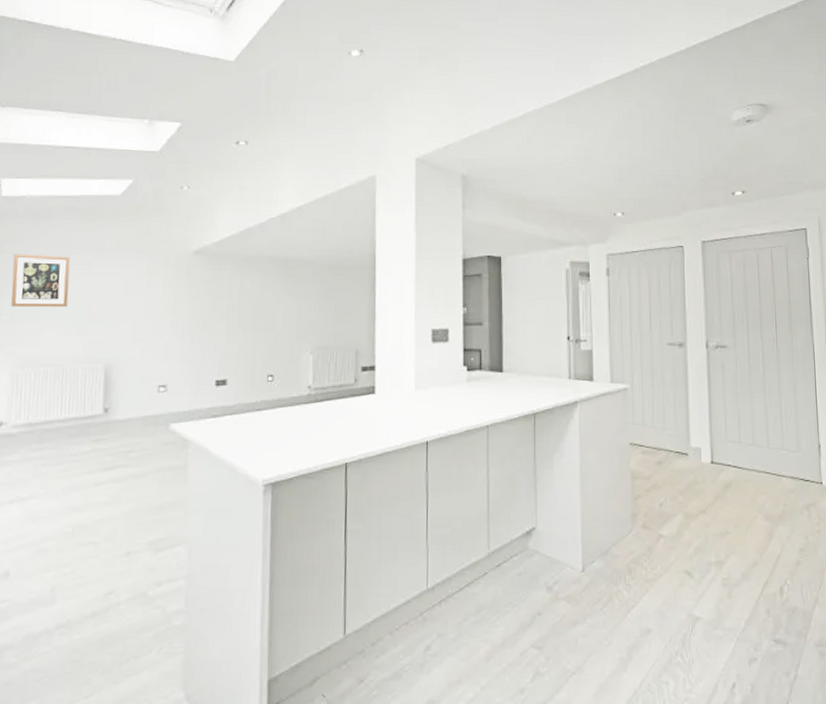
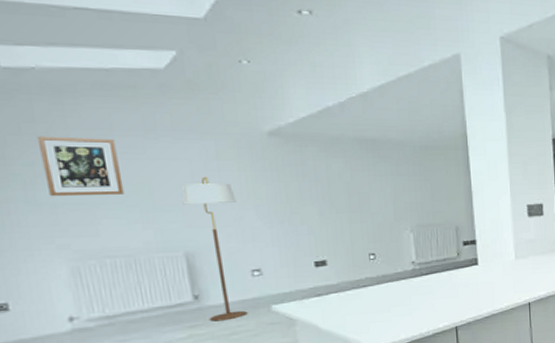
floor lamp: none [112,292,157,437] -> present [182,176,248,322]

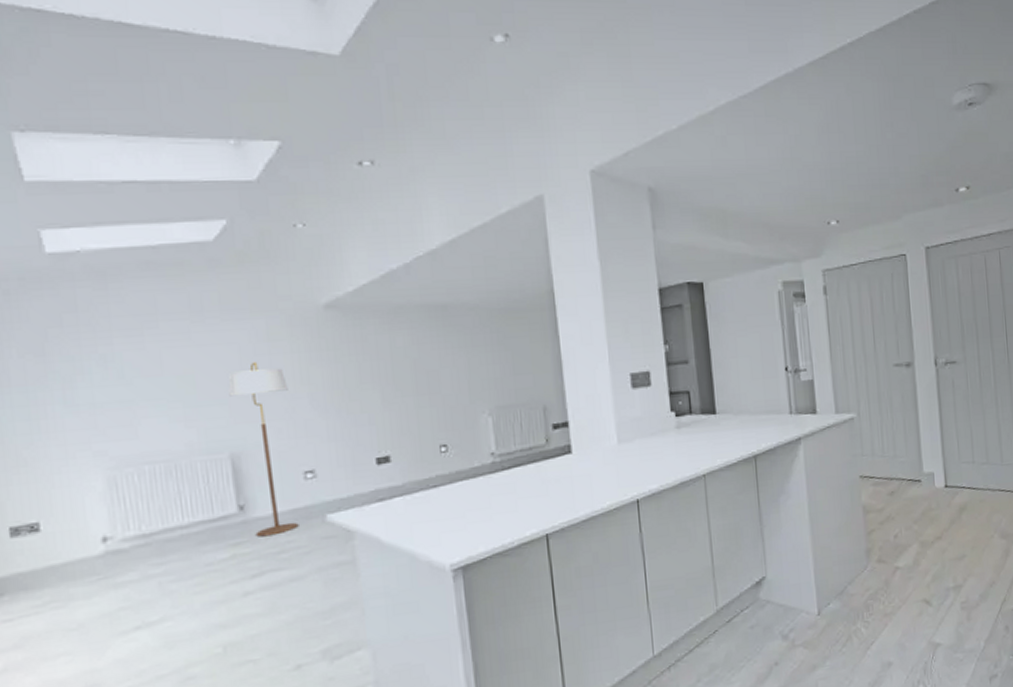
wall art: present [36,136,125,197] -> none [78,324,167,396]

